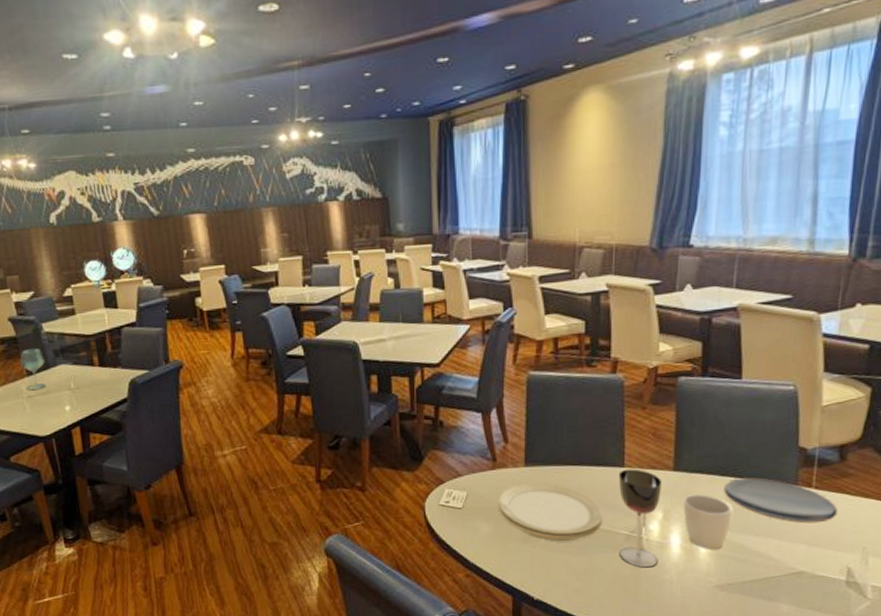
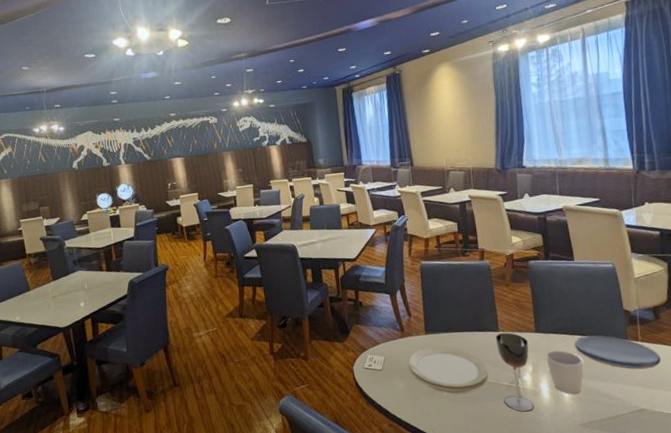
wine glass: present [20,347,47,391] -> none [47,259,67,292]

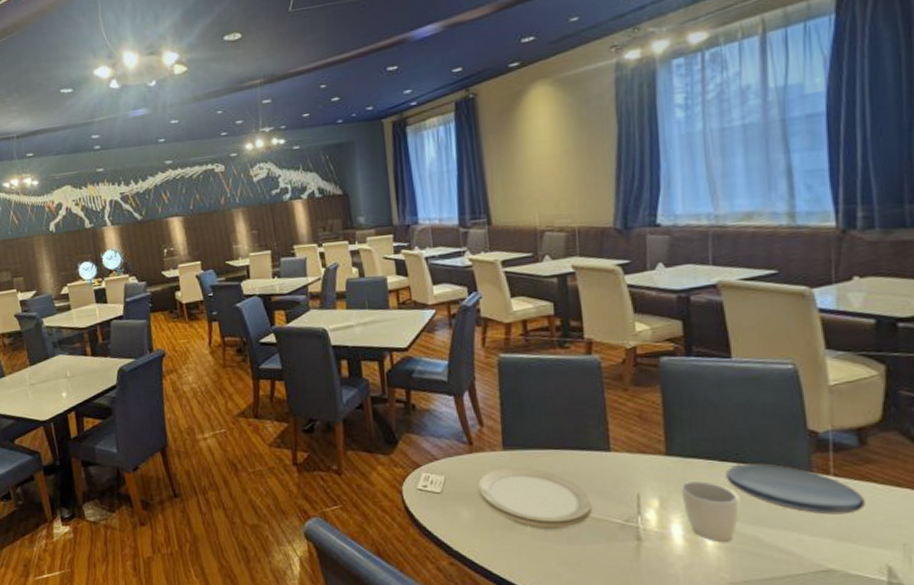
wineglass: present [495,332,534,412] -> none [604,453,660,561]

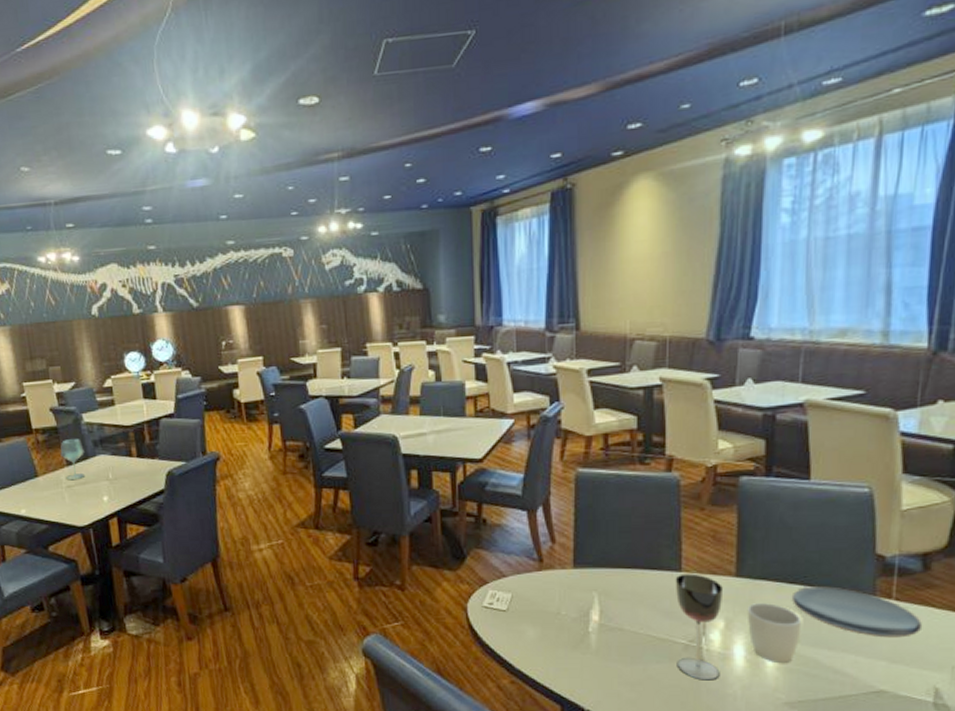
wine glass: none [24,340,46,379] -> present [60,438,86,481]
plate: present [478,467,592,529] -> none [546,585,658,648]
wineglass: none [604,453,660,561] -> present [675,573,723,681]

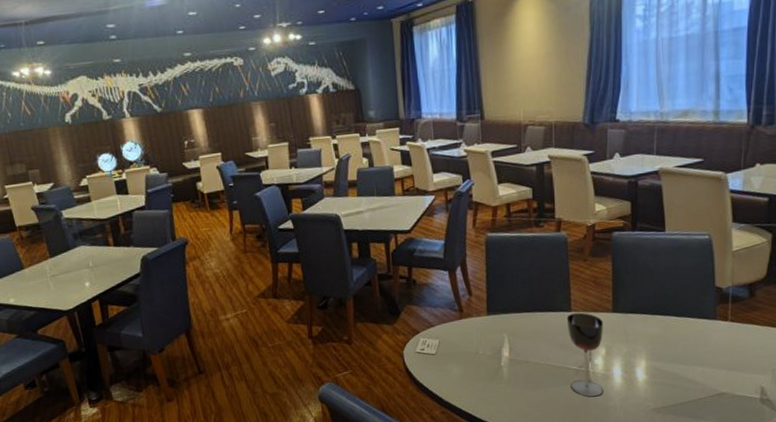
wine glass: present [60,438,86,481] -> none [43,232,68,271]
cup: present [747,603,802,662] -> none [622,331,663,378]
plate: present [793,586,923,638] -> none [656,314,751,352]

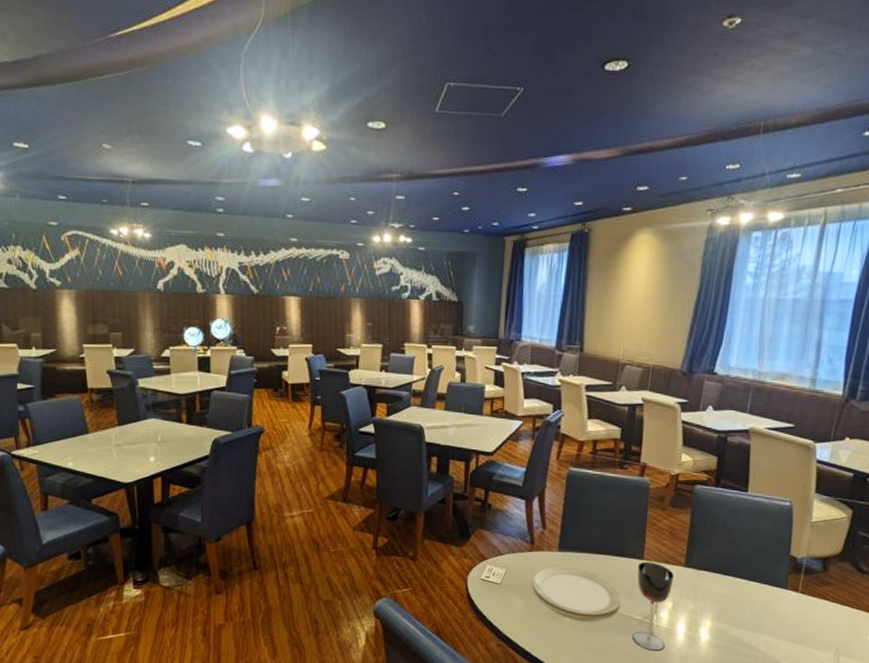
plate: none [466,328,555,378] -> present [532,566,621,621]

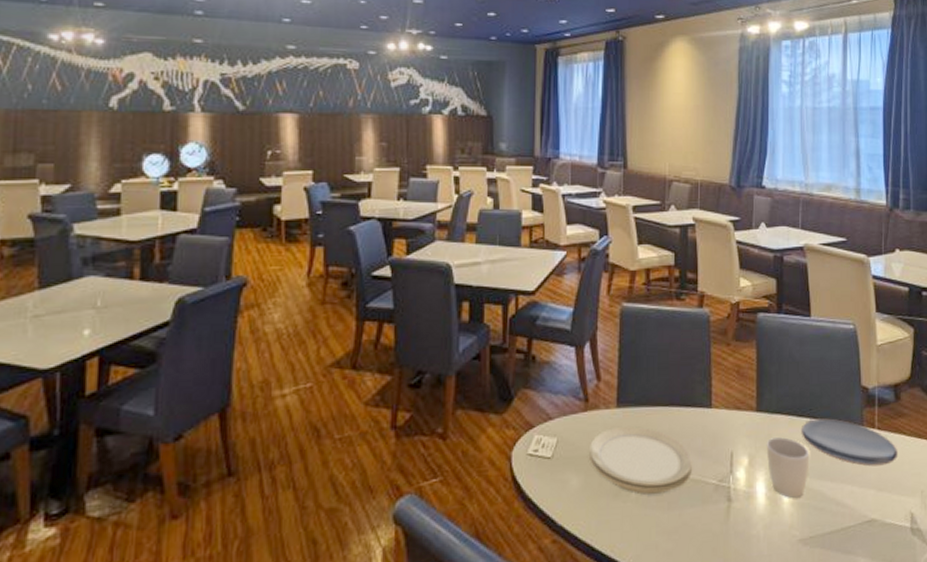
wineglass: present [632,561,674,651] -> none [706,409,746,523]
cup: none [689,589,731,639] -> present [766,437,810,498]
plate: none [725,578,819,623] -> present [802,418,899,467]

